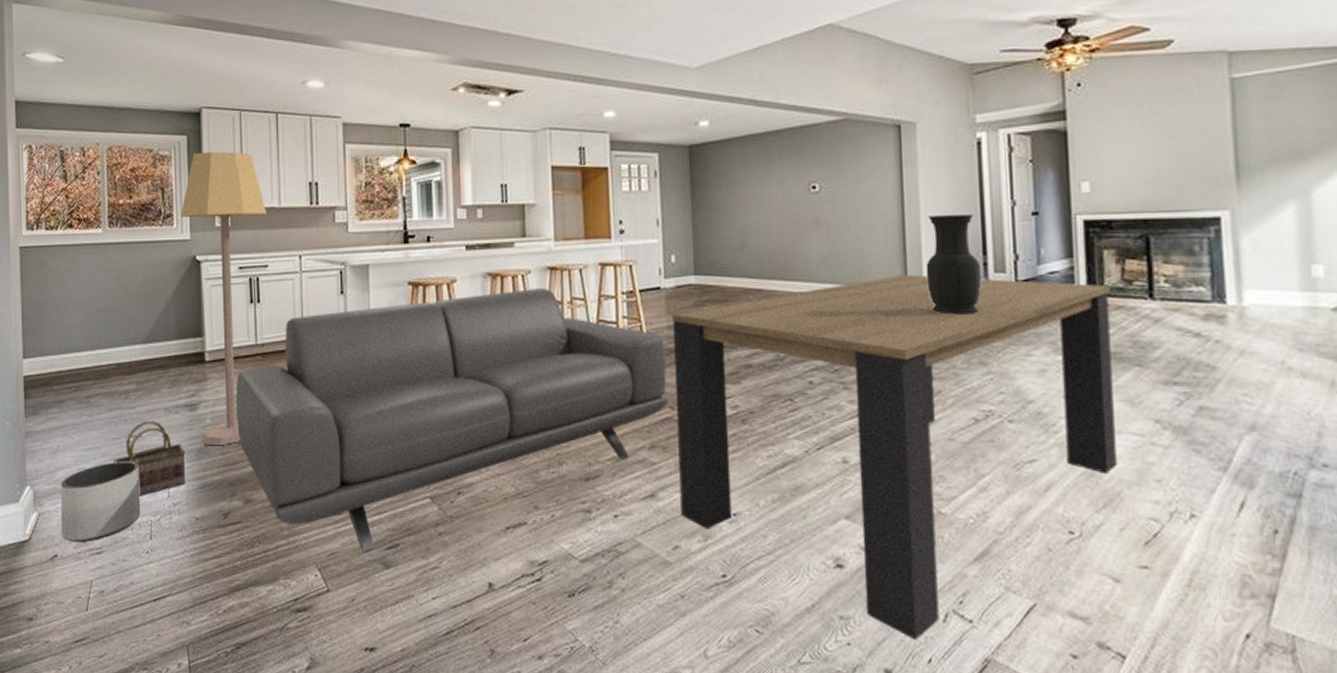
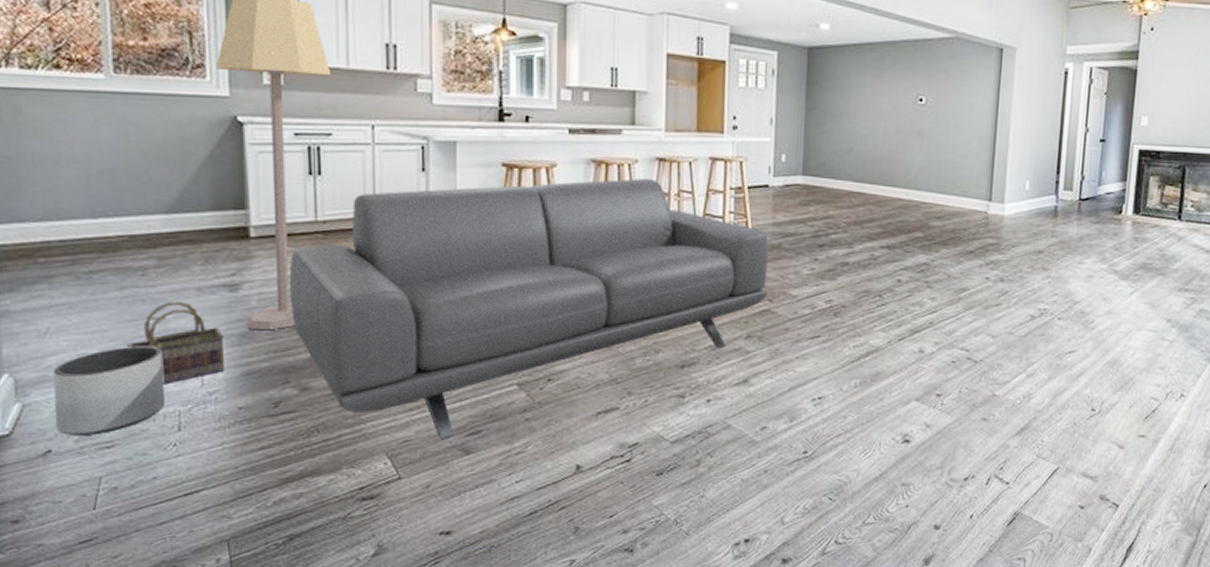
dining table: present [671,275,1117,641] -> none [771,187,1151,501]
vase: present [926,214,982,315] -> none [1007,135,1054,226]

